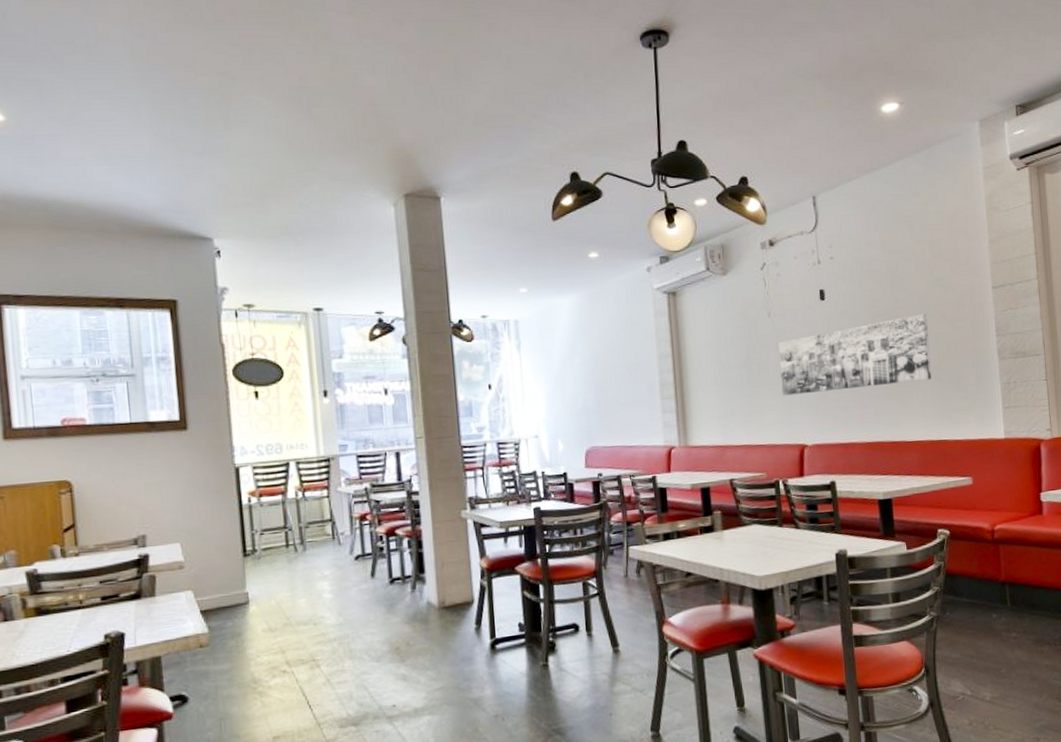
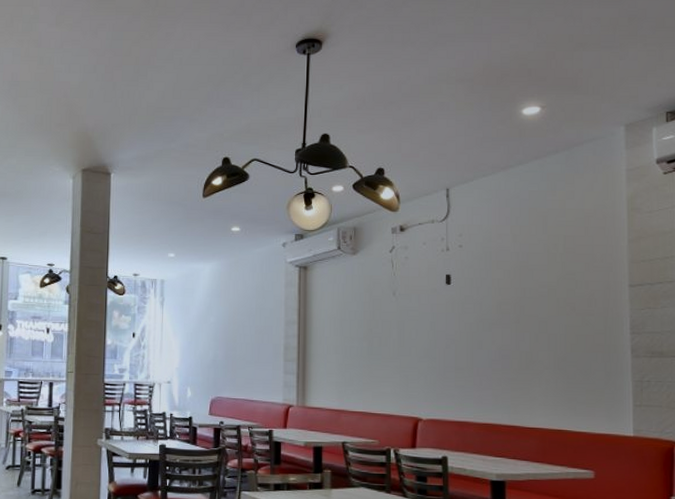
wall art: present [778,313,931,396] -> none [401,305,556,371]

